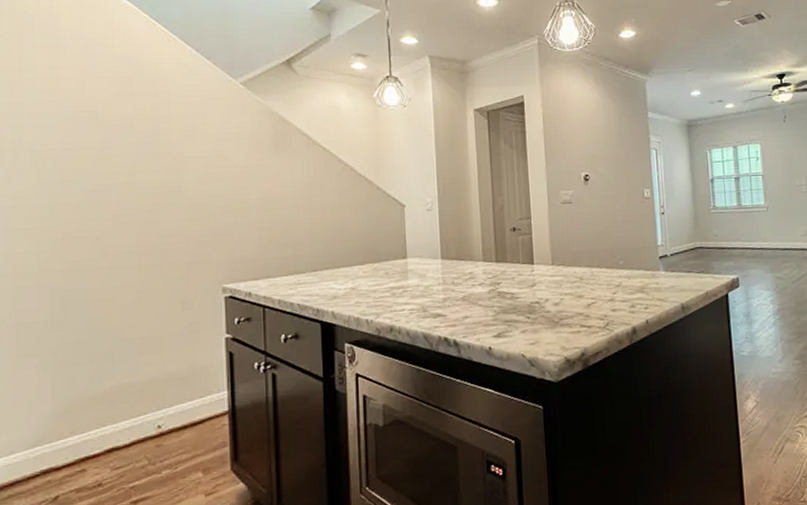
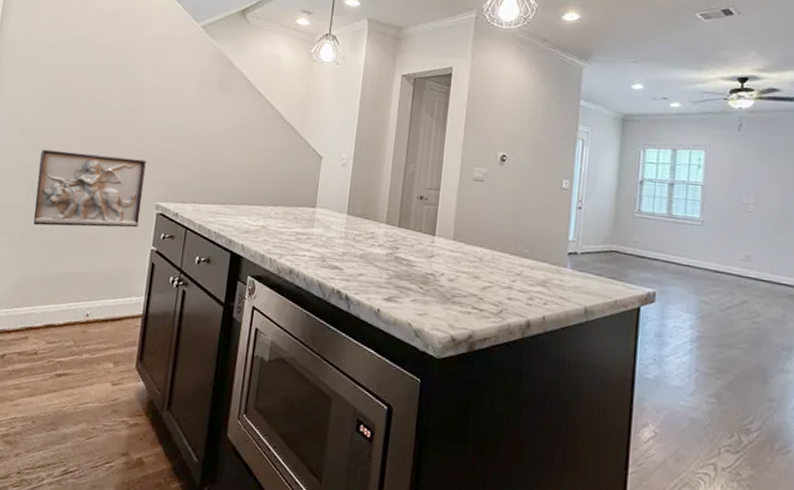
wall relief: none [59,241,204,340] -> present [33,149,146,228]

